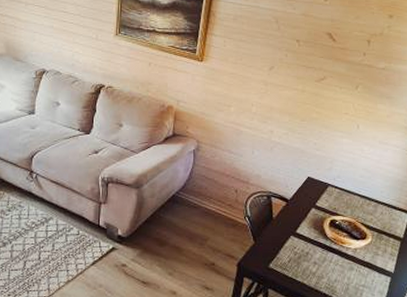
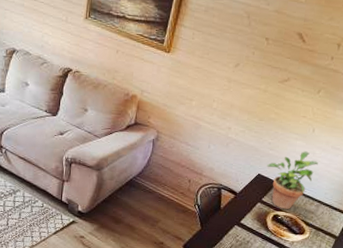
potted plant: none [316,149,368,214] -> present [267,151,318,210]

